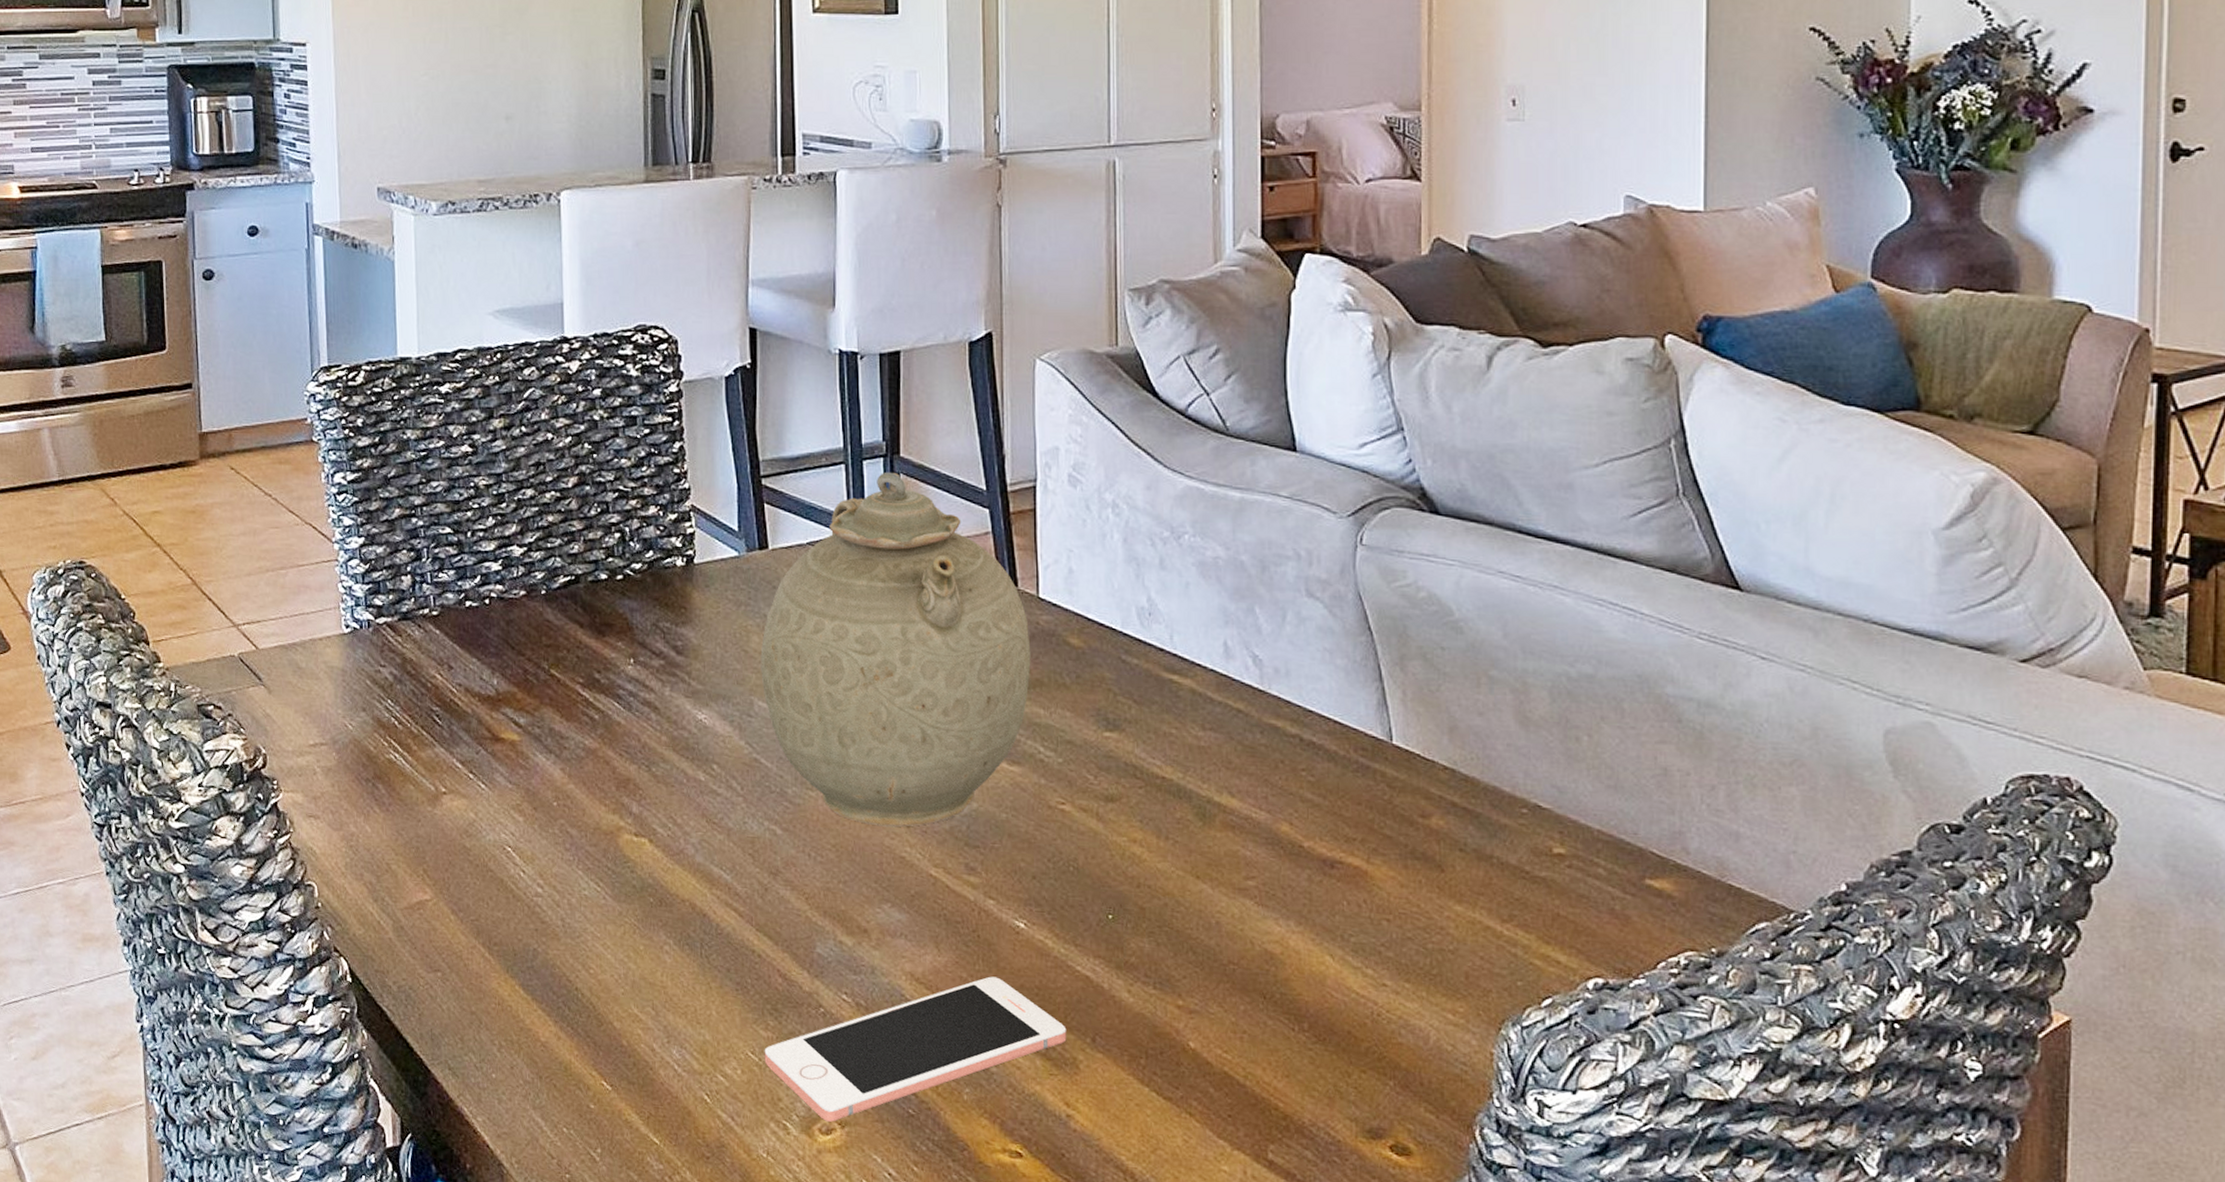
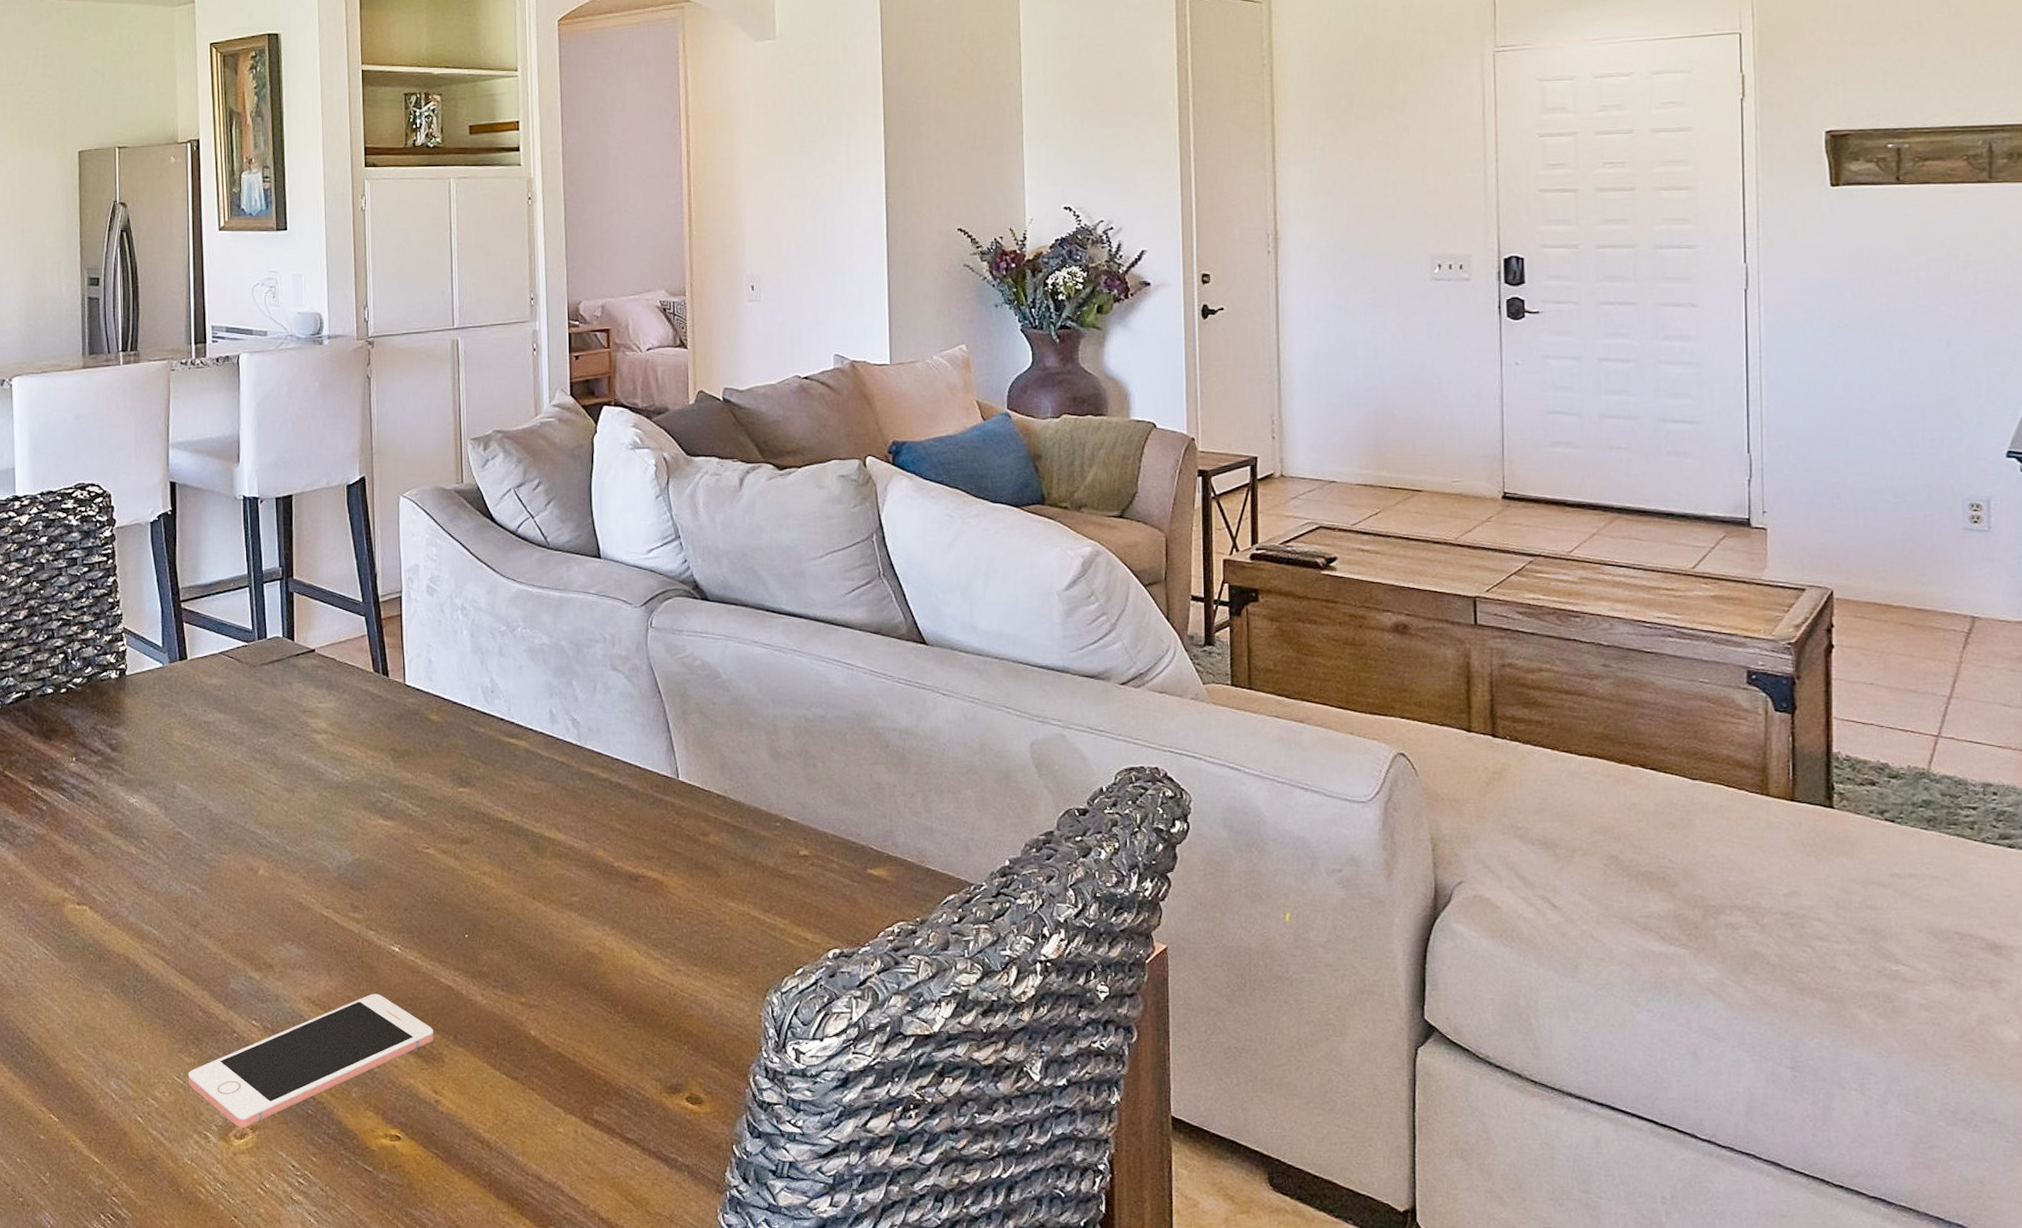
teapot: present [760,471,1031,827] -> none [181,591,400,879]

